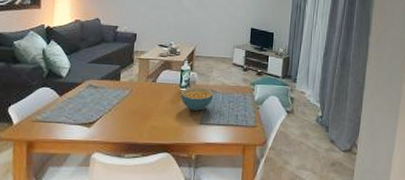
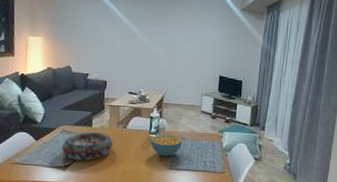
decorative bowl: none [86,86,142,117] -> present [61,132,114,161]

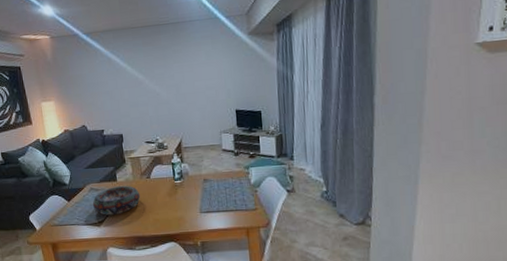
cereal bowl: present [150,133,183,156] -> none [176,177,209,201]

